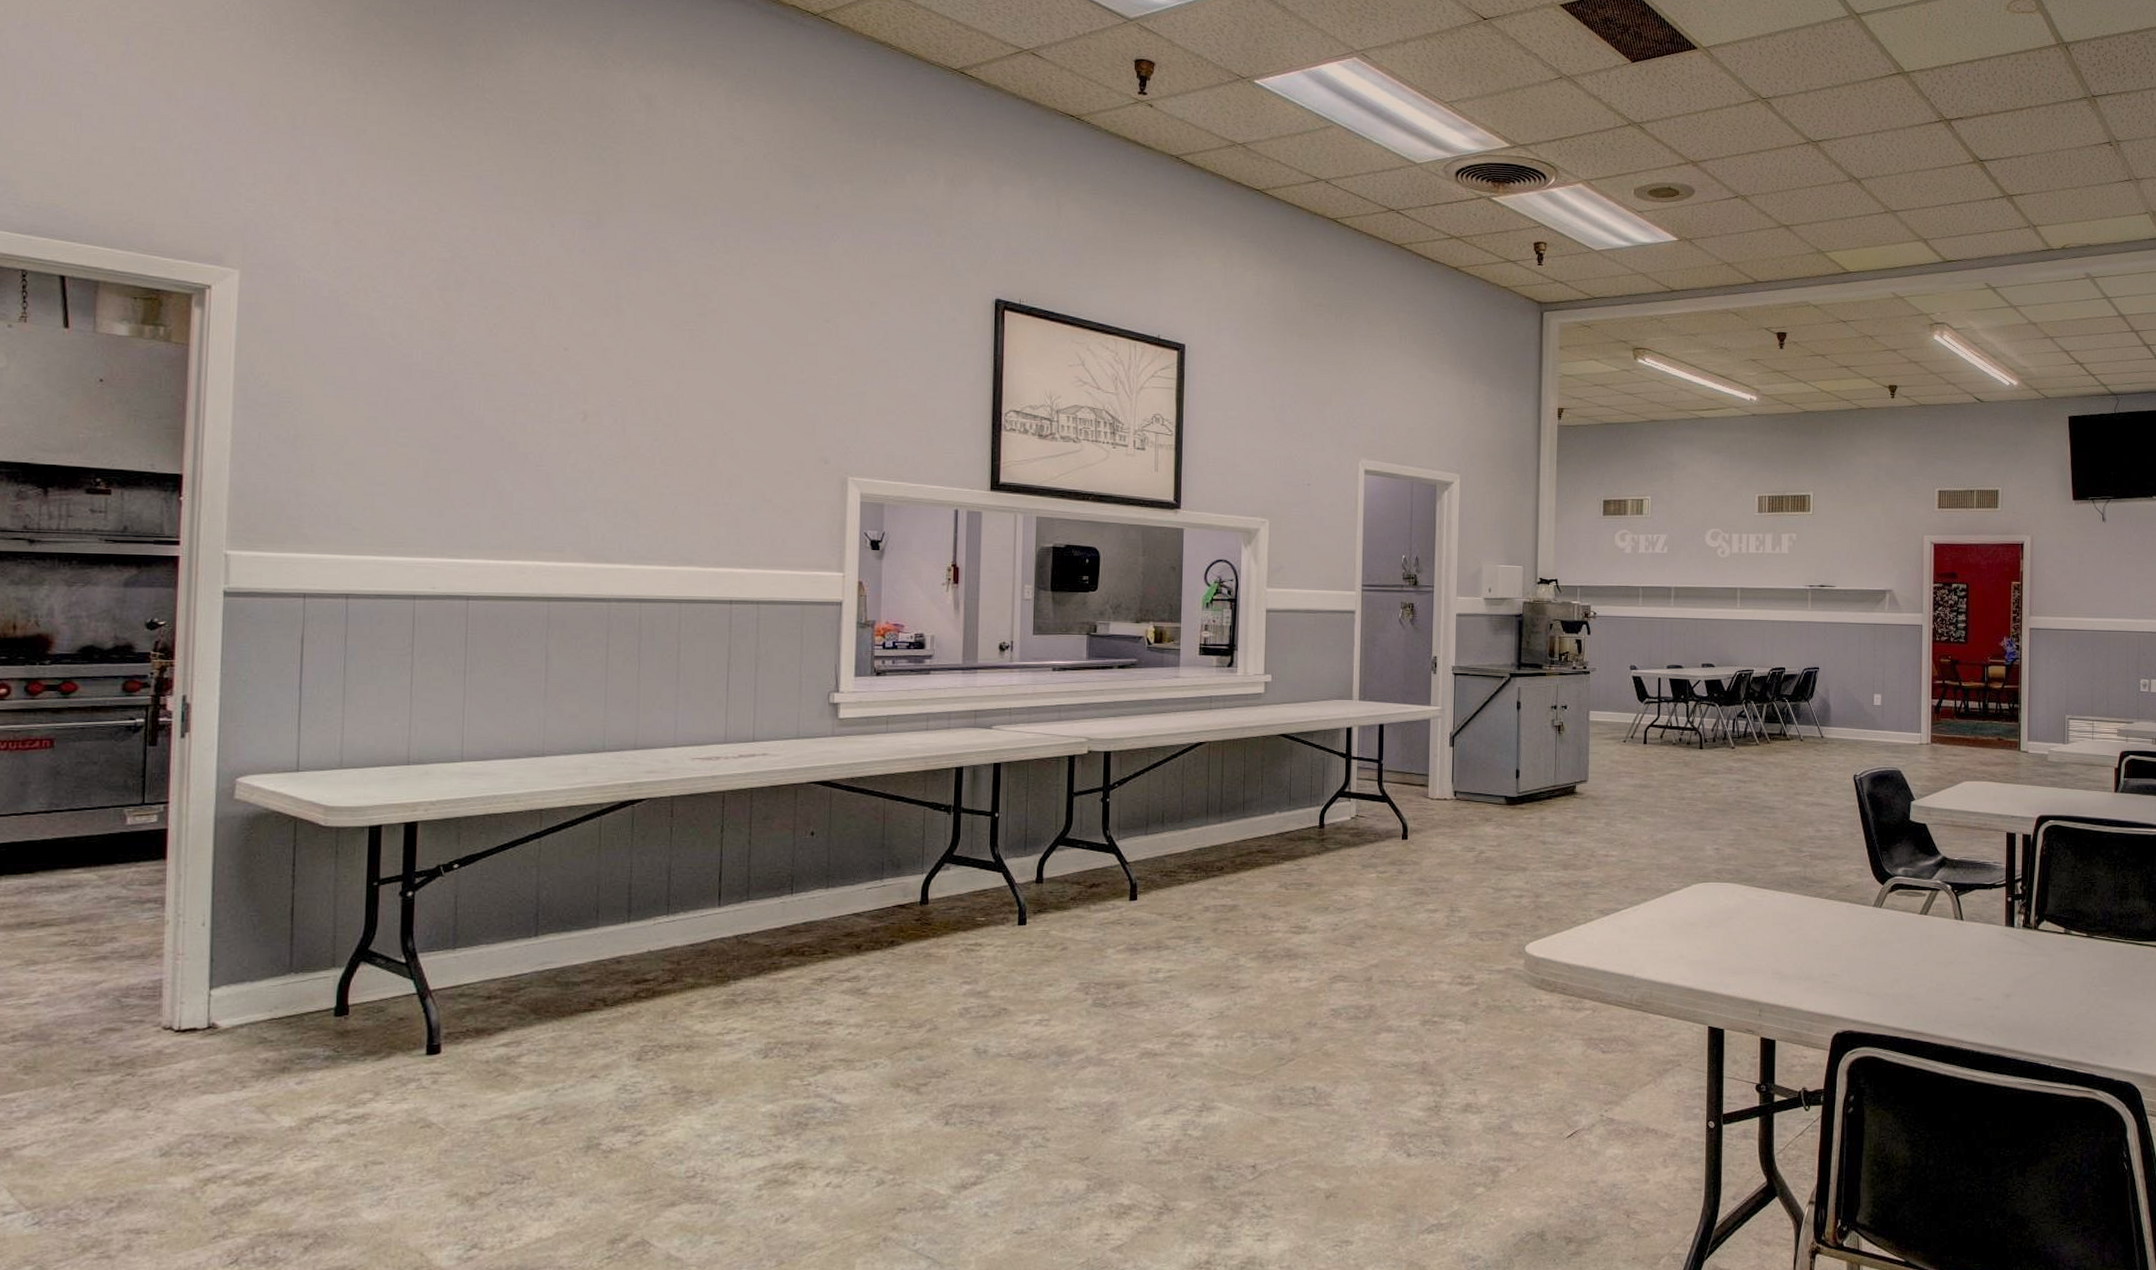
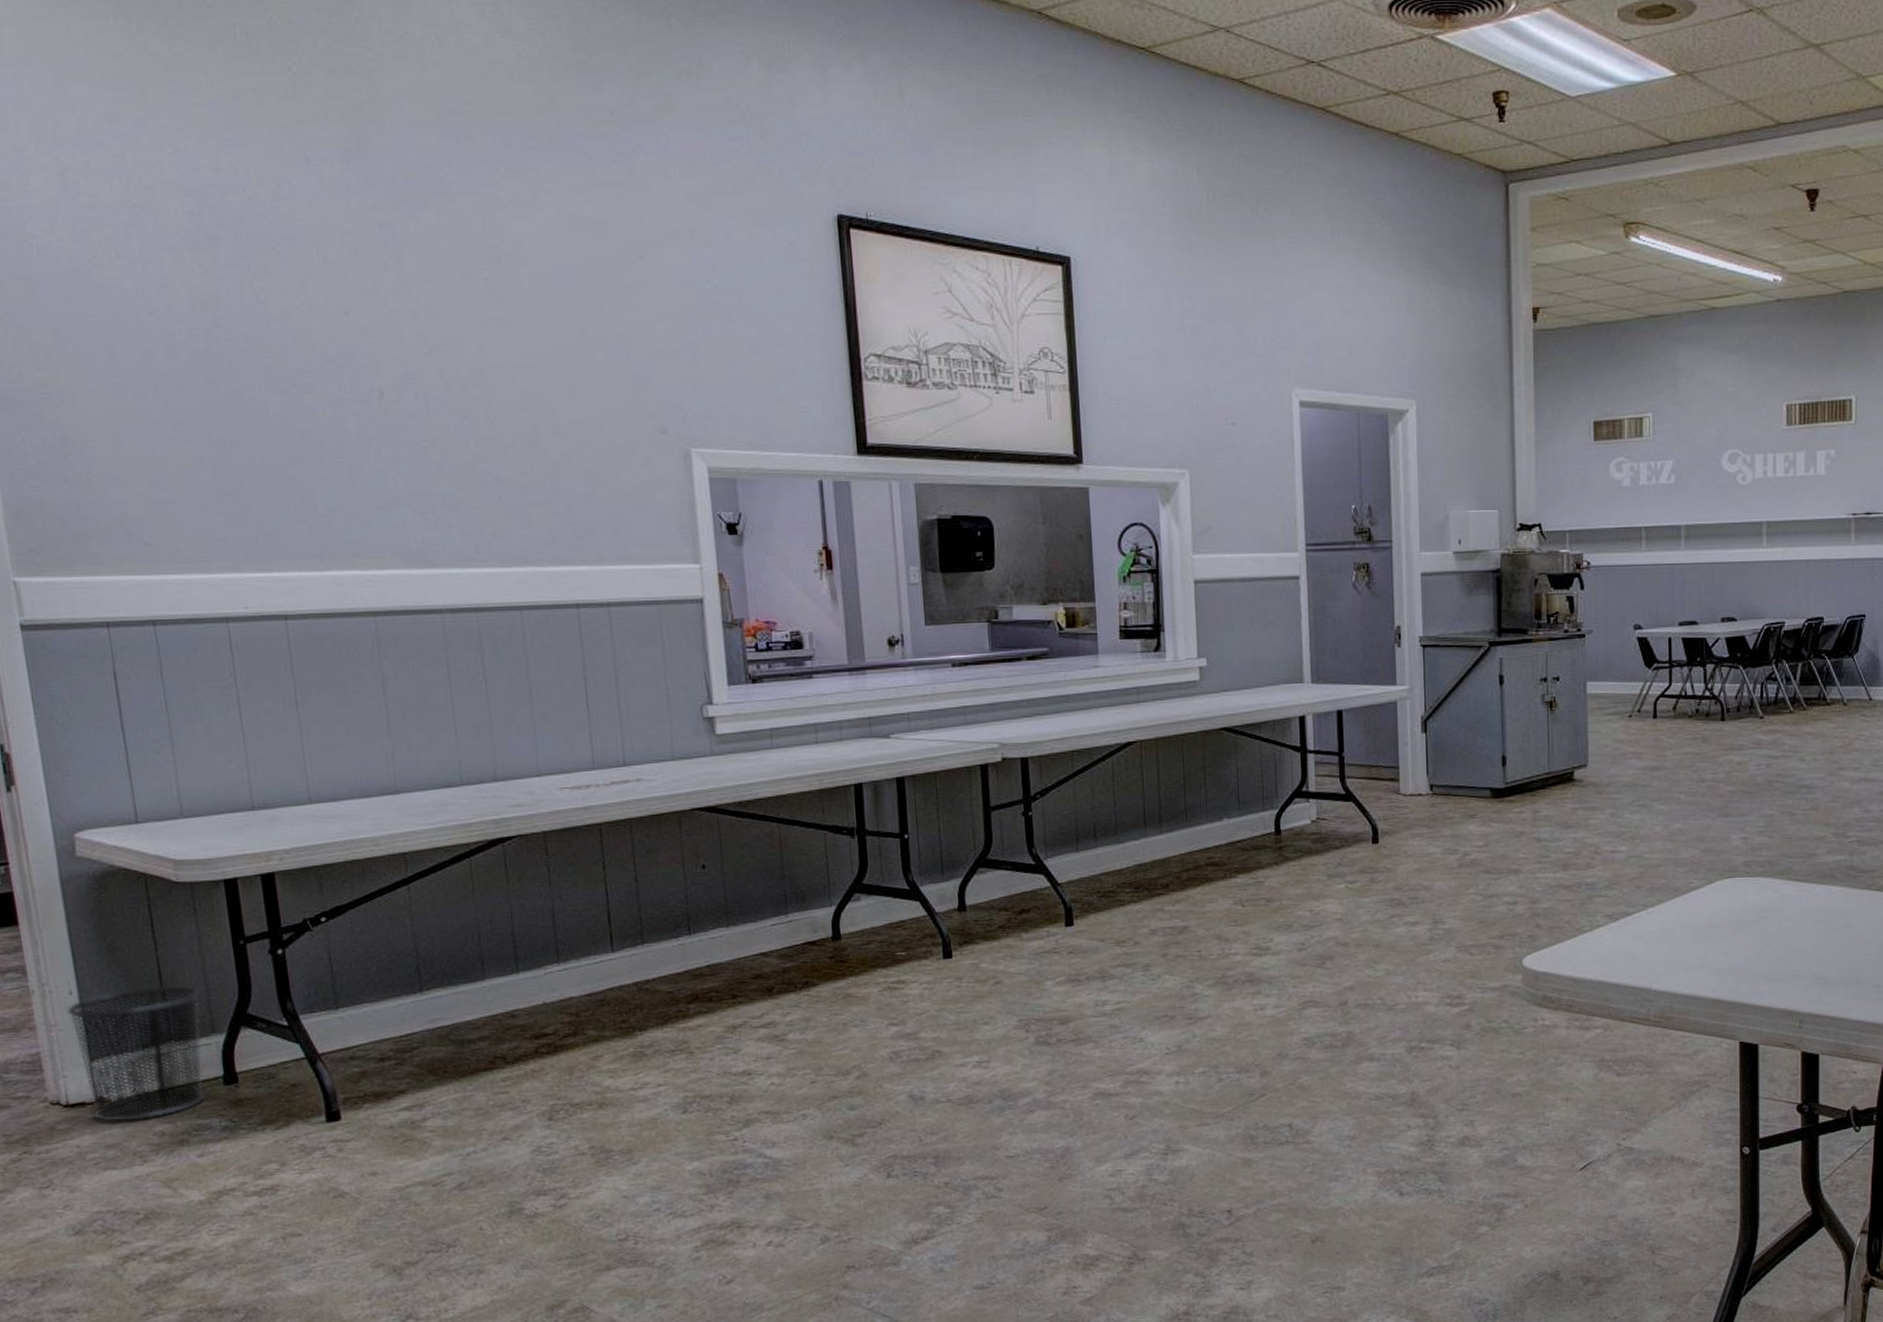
waste bin: none [196,921,328,1048] -> present [66,985,206,1122]

